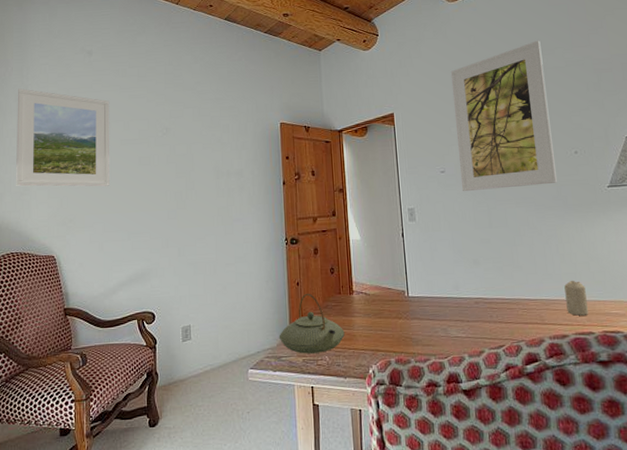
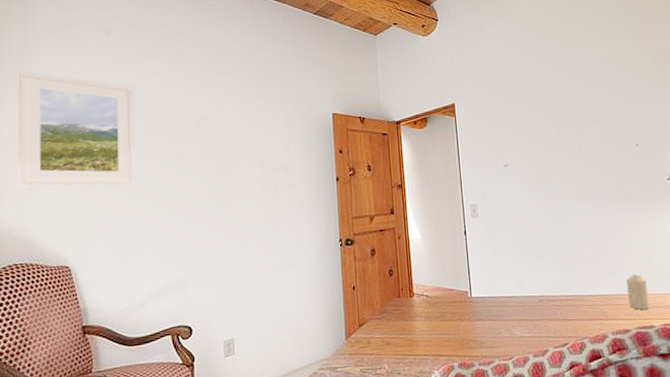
teapot: present [279,293,345,354] -> none [333,297,405,363]
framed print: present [450,40,557,192] -> none [513,30,619,187]

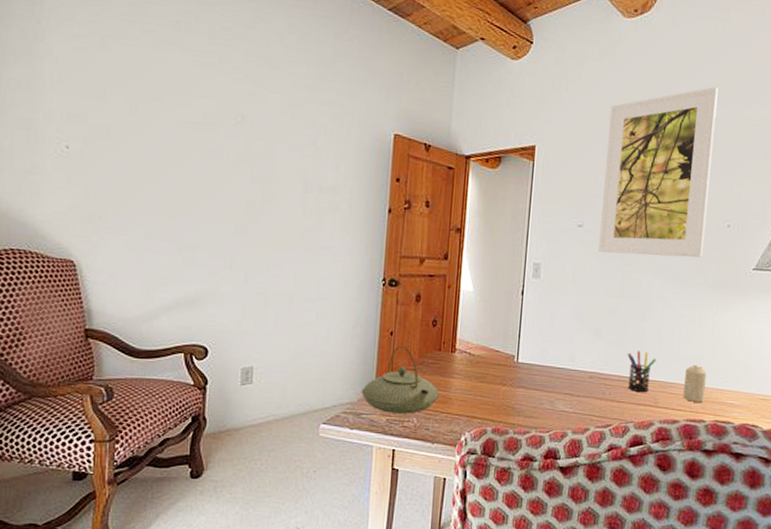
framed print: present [18,71,135,187] -> none [20,21,165,180]
teapot: none [333,297,405,363] -> present [361,345,440,414]
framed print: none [513,30,619,187] -> present [599,86,718,258]
pen holder: none [570,269,598,308] -> present [627,350,656,392]

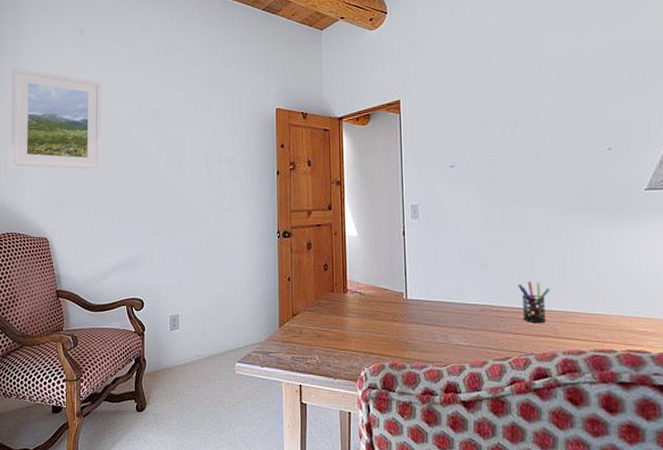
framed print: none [20,21,165,180] -> present [11,68,102,170]
teapot: present [361,345,440,414] -> none [267,289,337,351]
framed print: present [599,86,718,258] -> none [467,19,584,189]
candle: present [683,364,707,402] -> none [584,292,611,331]

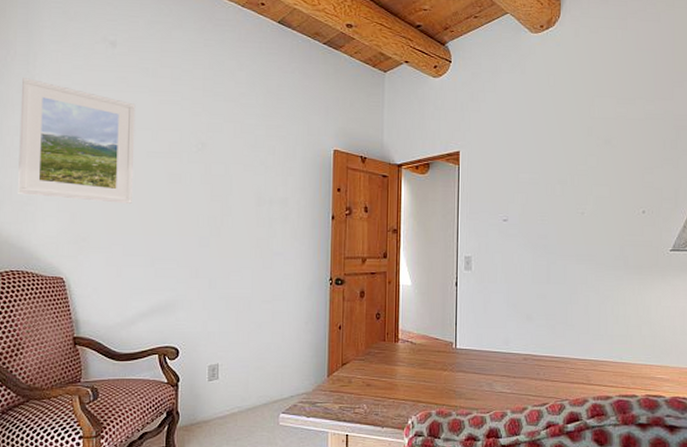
pen holder: present [518,281,550,322] -> none [558,332,586,371]

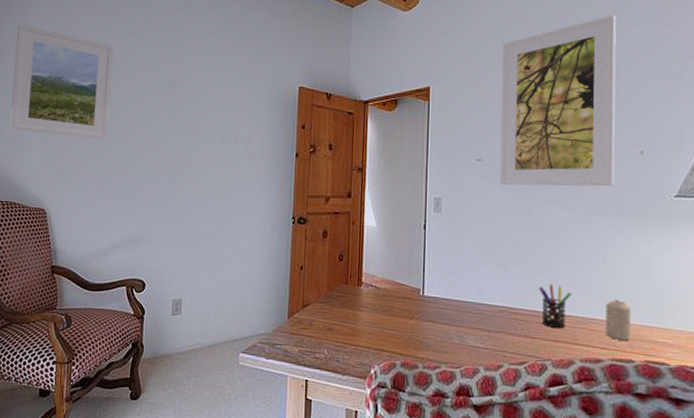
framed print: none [523,87,623,244] -> present [499,15,616,187]
pen holder: none [558,332,586,371] -> present [539,284,571,328]
candle: none [614,342,634,378] -> present [605,299,631,340]

